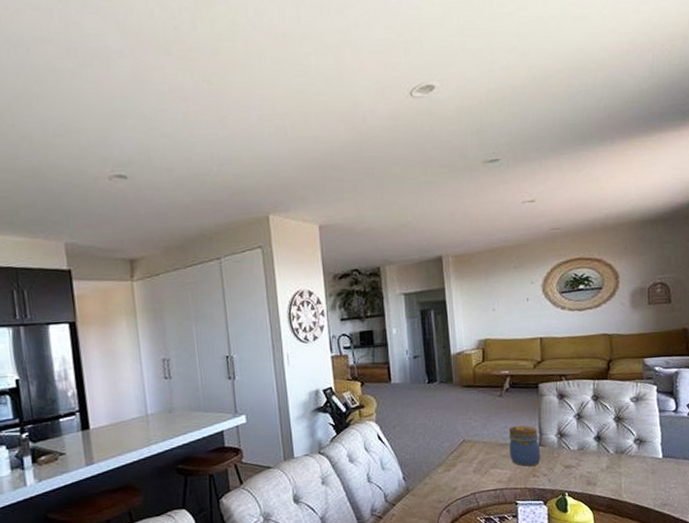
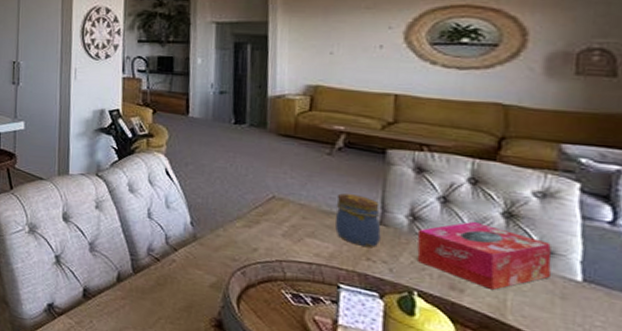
tissue box: none [564,429,645,478] -> present [417,221,552,290]

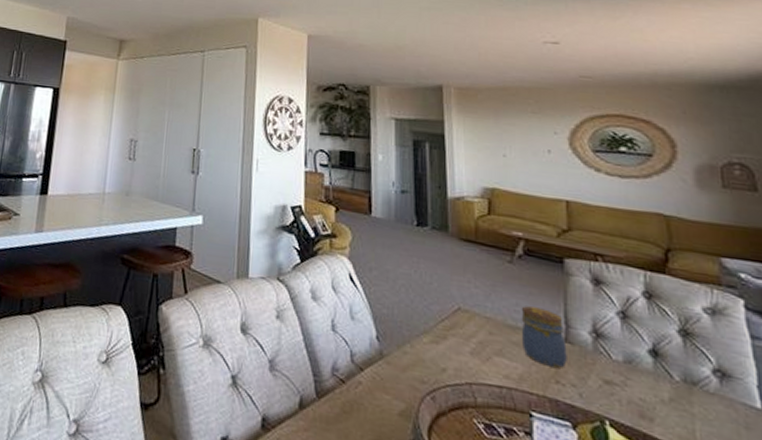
tissue box: present [417,221,552,290] -> none [602,339,732,419]

